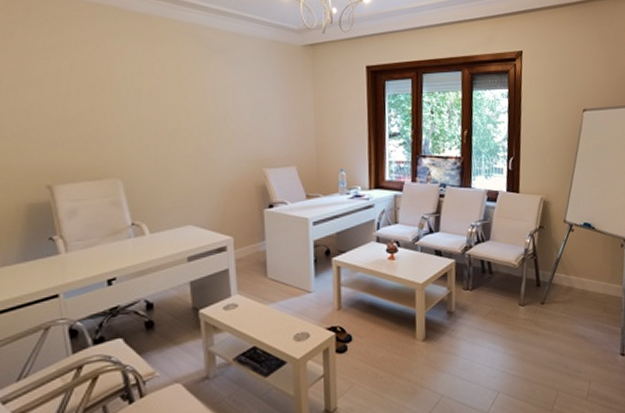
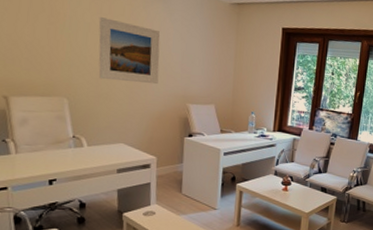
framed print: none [151,80,227,152] -> present [98,17,160,85]

